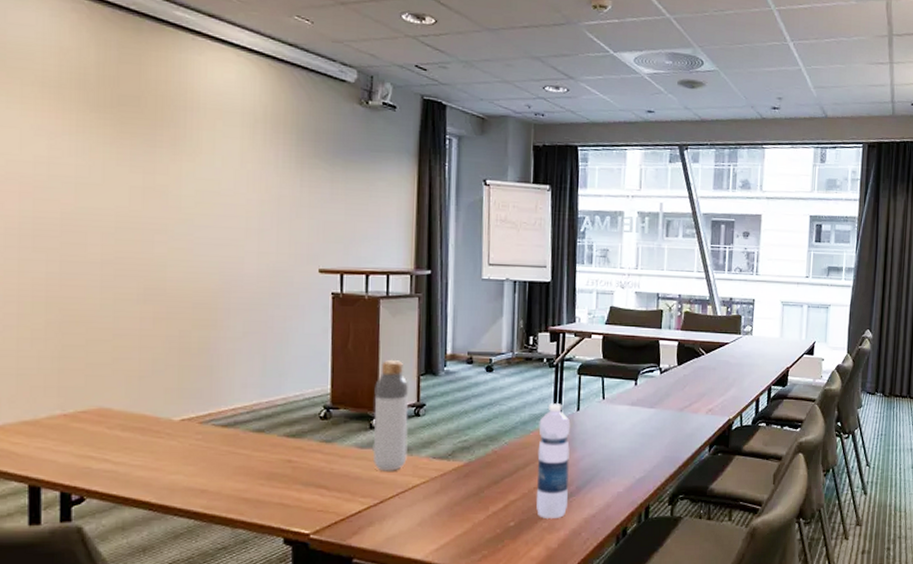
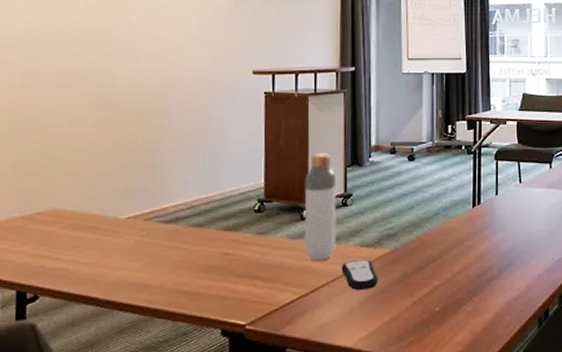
remote control: none [412,471,451,503] -> present [341,259,378,291]
water bottle: present [536,403,571,520] -> none [459,189,491,304]

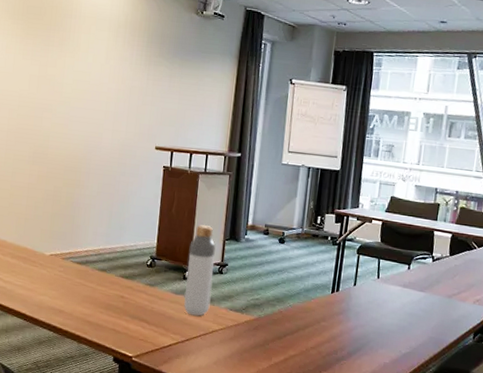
remote control: present [341,259,378,291] -> none [212,320,243,347]

